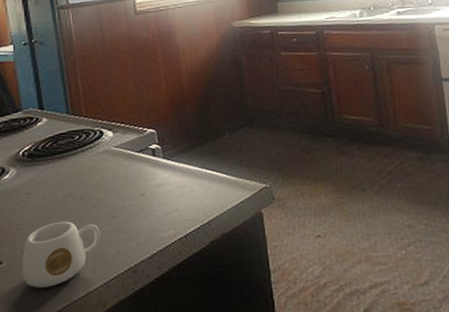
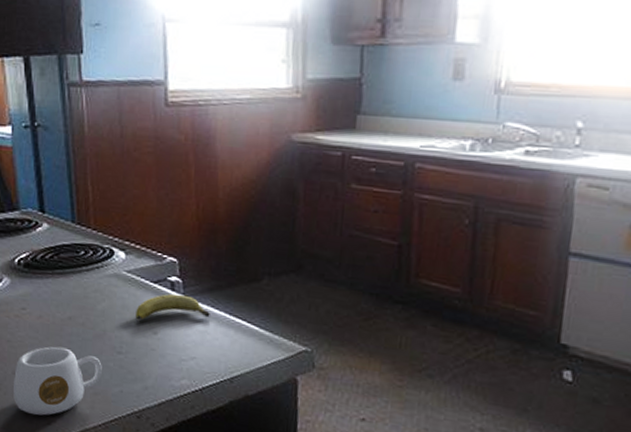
fruit: none [125,158,186,186] -> present [135,294,210,321]

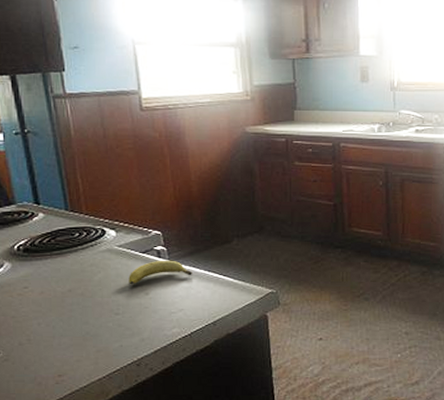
mug: present [12,346,102,416] -> none [20,316,102,378]

